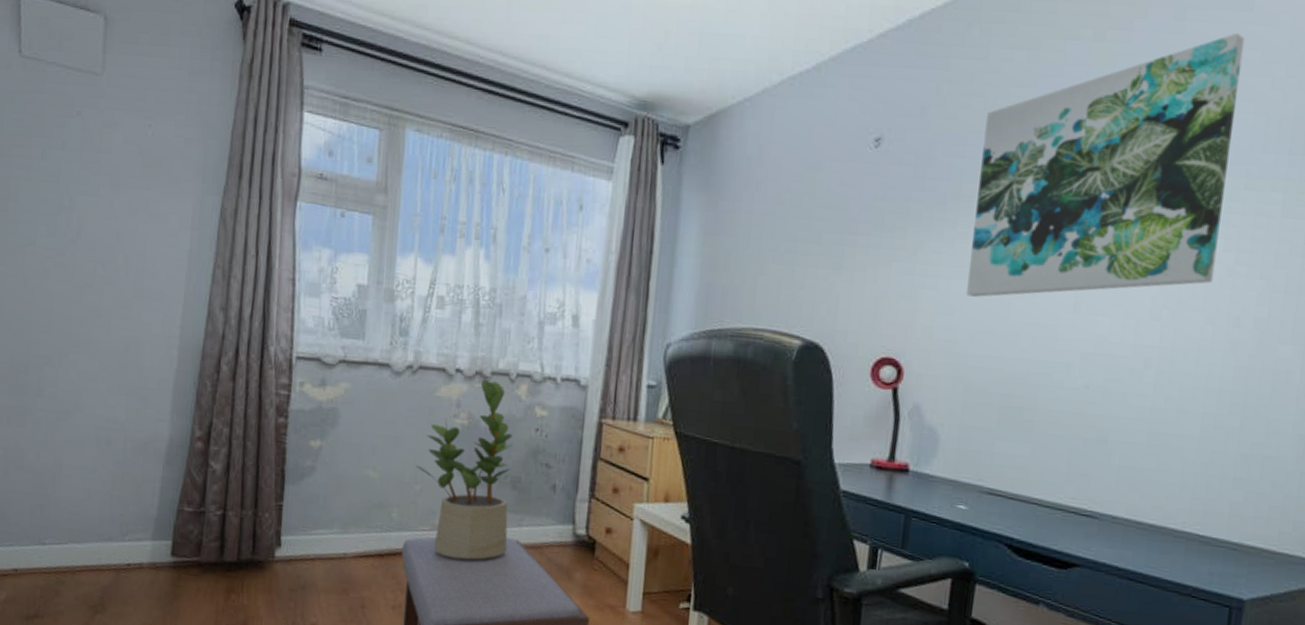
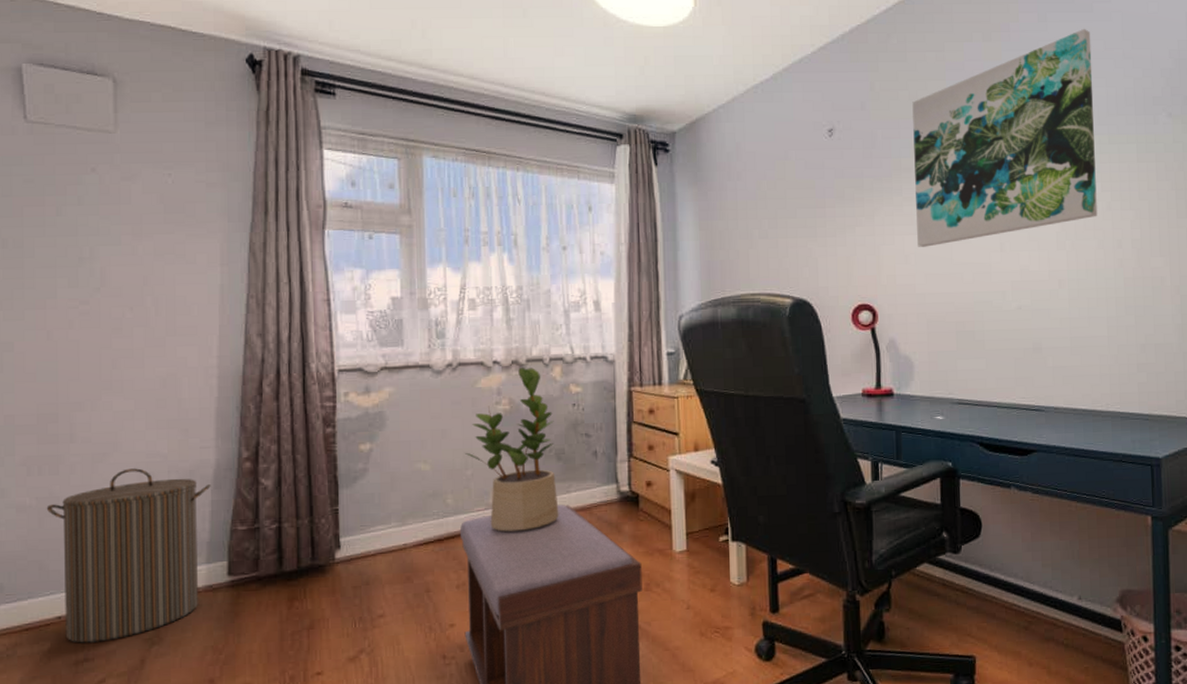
laundry hamper: none [11,431,163,601] -> present [46,468,211,643]

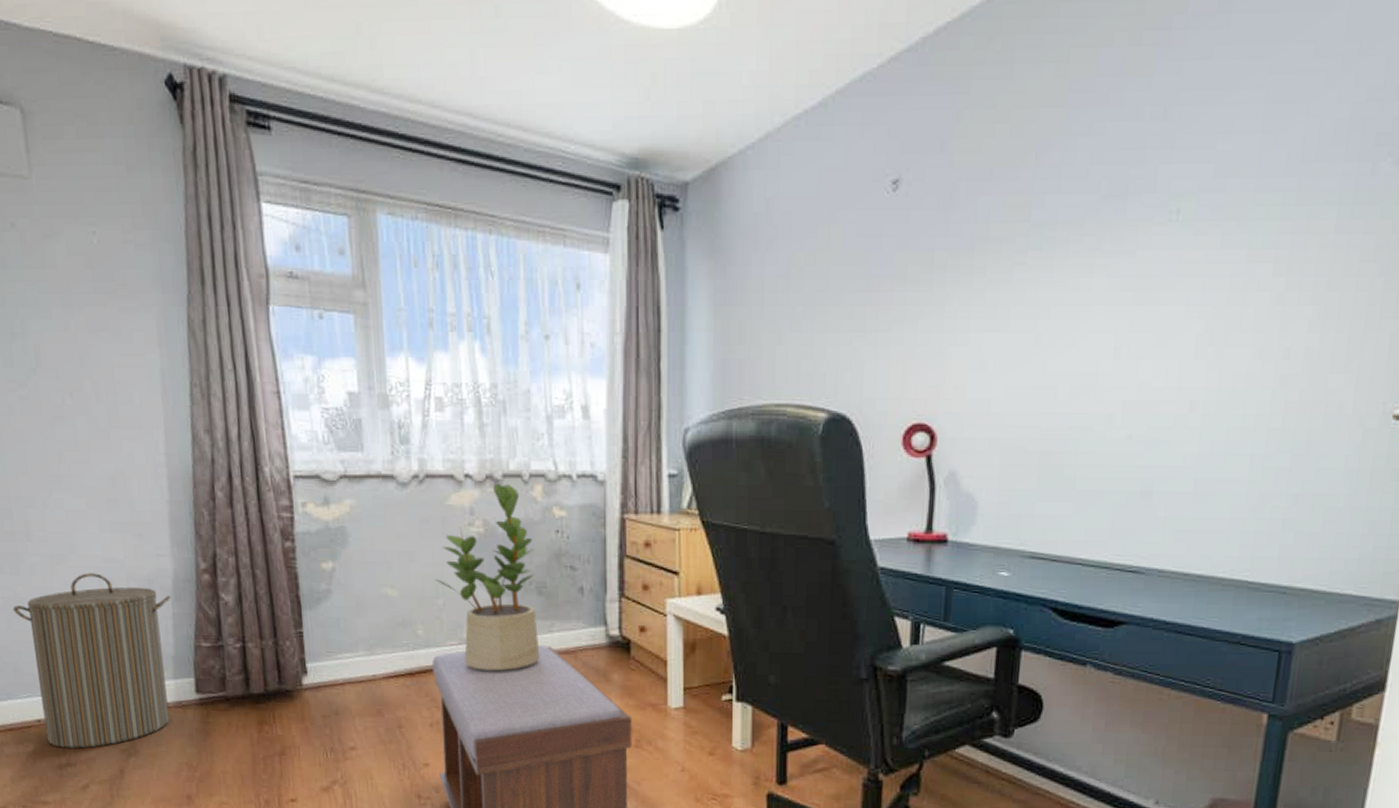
wall art: present [912,28,1097,247] -> none [1000,22,1297,350]

